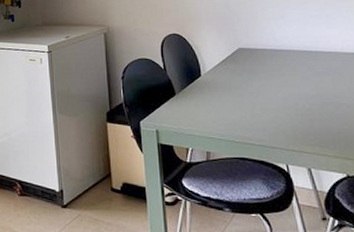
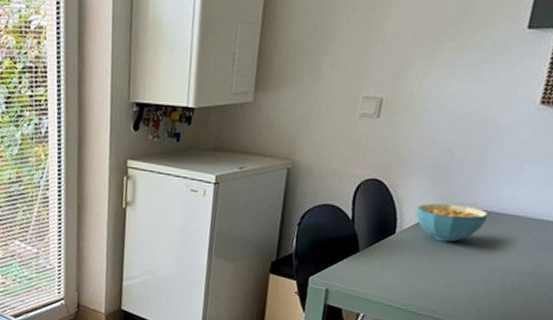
cereal bowl: none [213,46,270,78] -> present [415,203,489,243]

